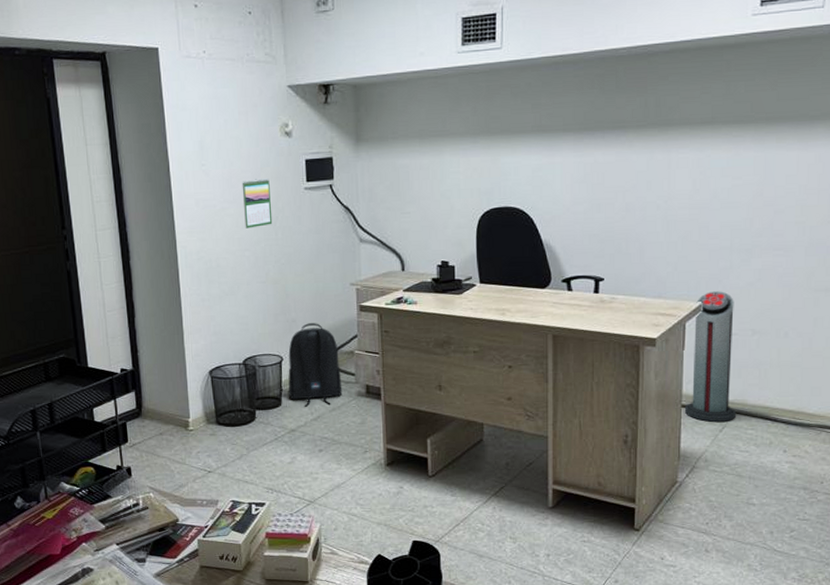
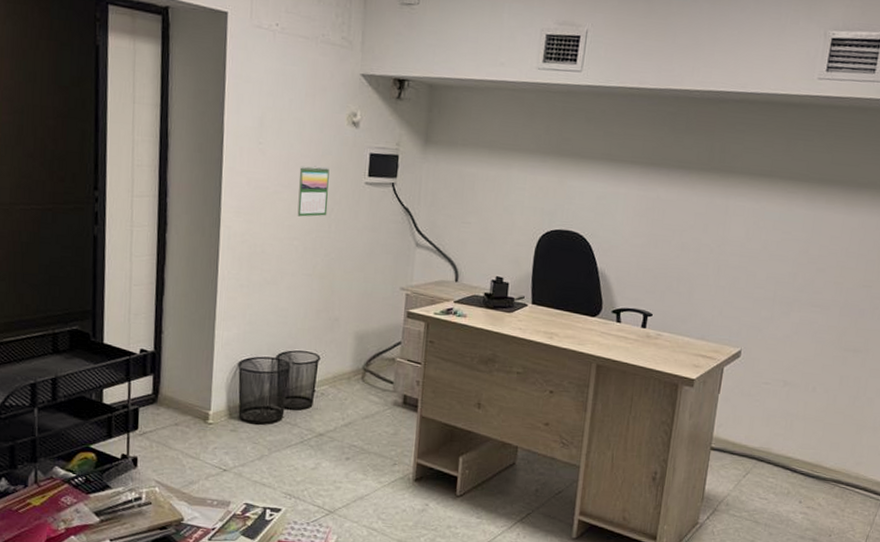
backpack: present [288,323,343,407] -> none [320,323,380,411]
air purifier: present [684,291,736,423] -> none [713,339,771,469]

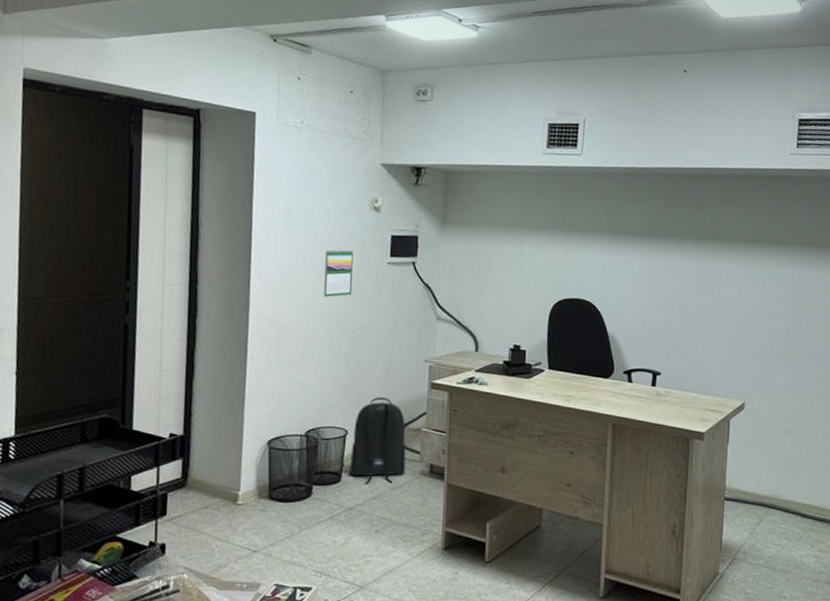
backpack: none [320,323,380,411] -> present [349,397,406,484]

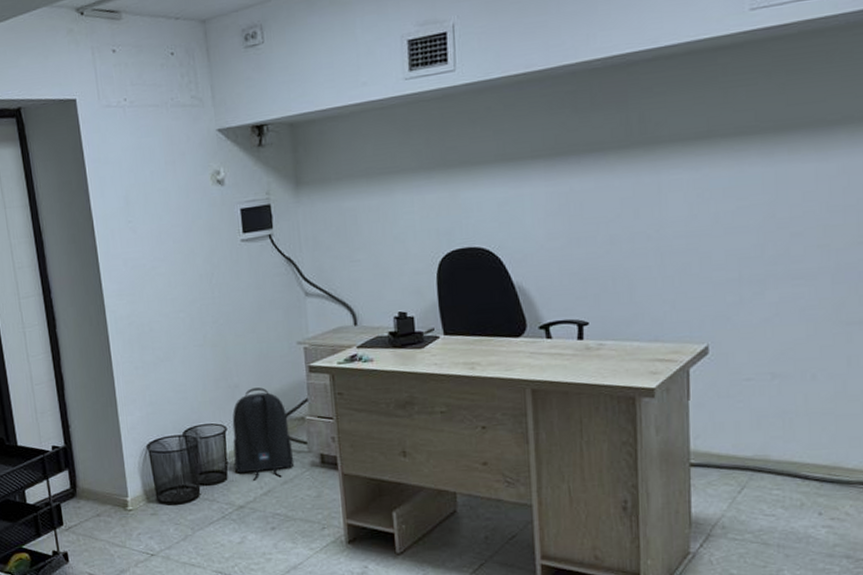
calendar: present [323,249,354,297] -> none [172,232,208,288]

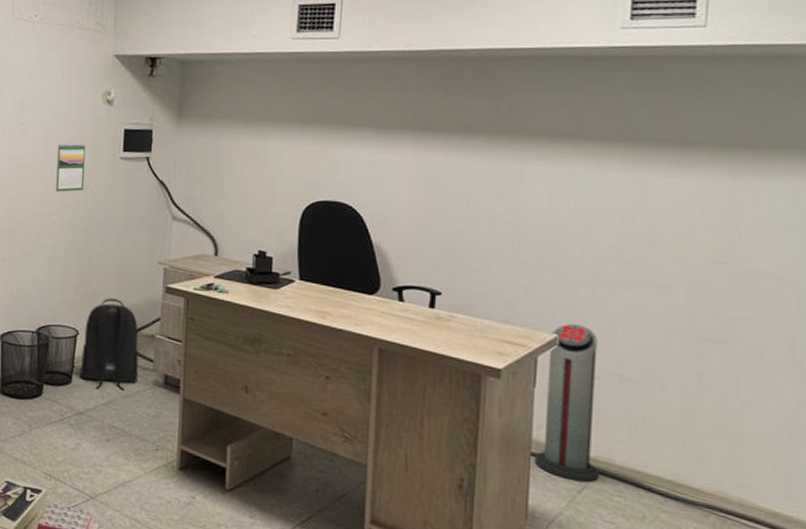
calendar: none [172,232,208,288] -> present [55,143,86,192]
air purifier: none [693,330,757,483] -> present [534,324,599,482]

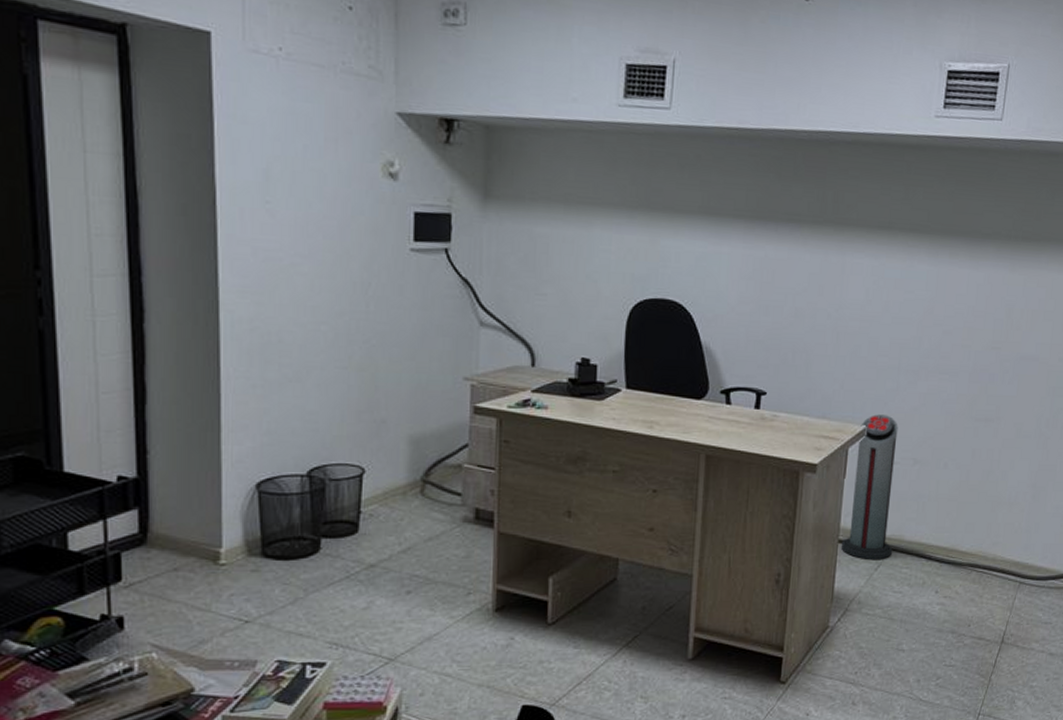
calendar: present [55,143,86,192] -> none [322,229,363,295]
backpack: present [80,298,139,390] -> none [368,425,444,535]

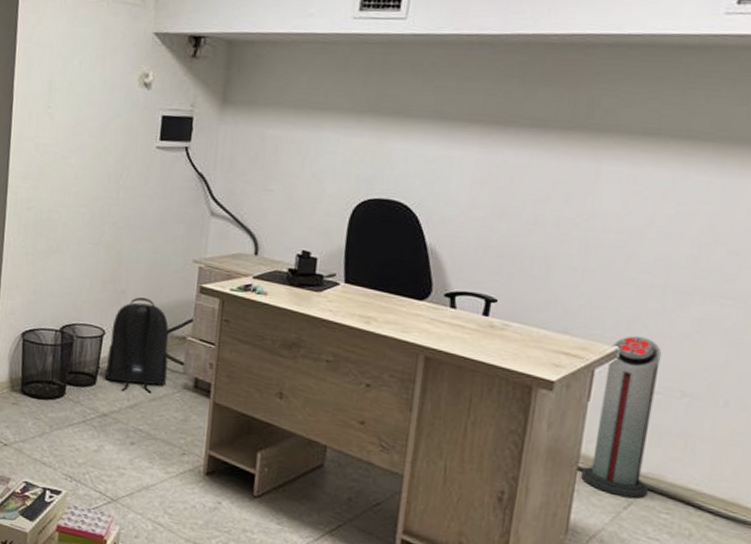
backpack: none [368,425,444,535] -> present [105,297,169,393]

